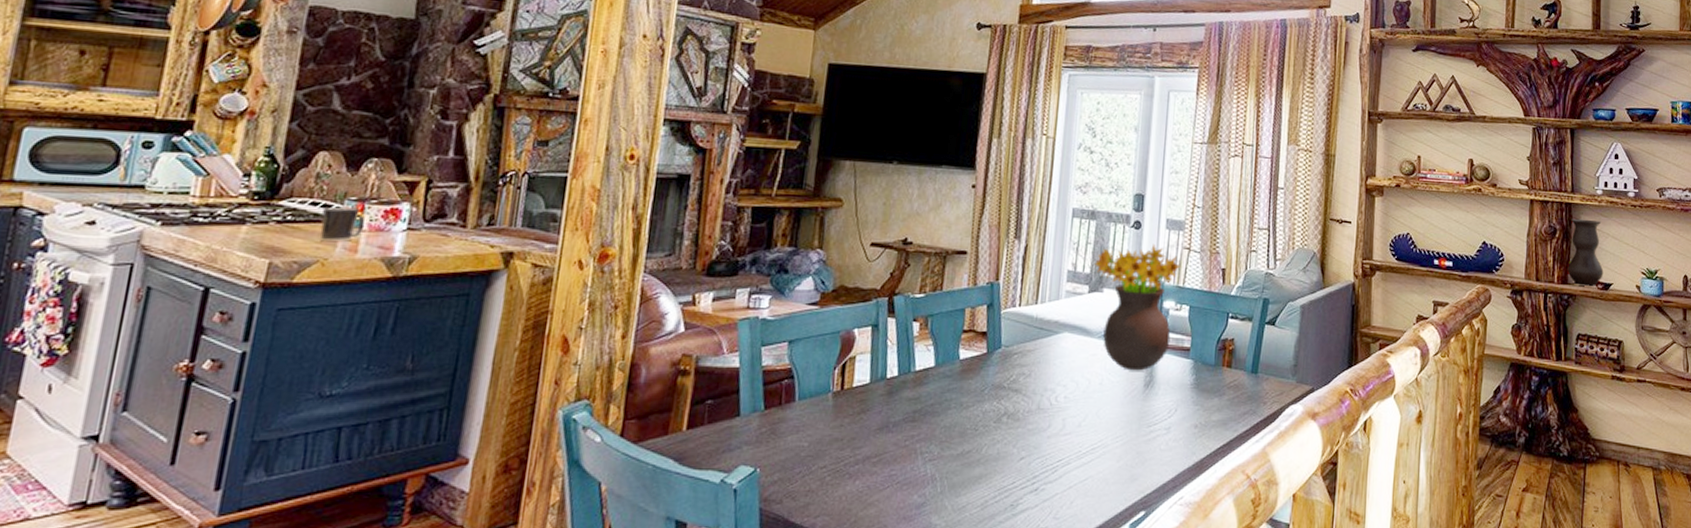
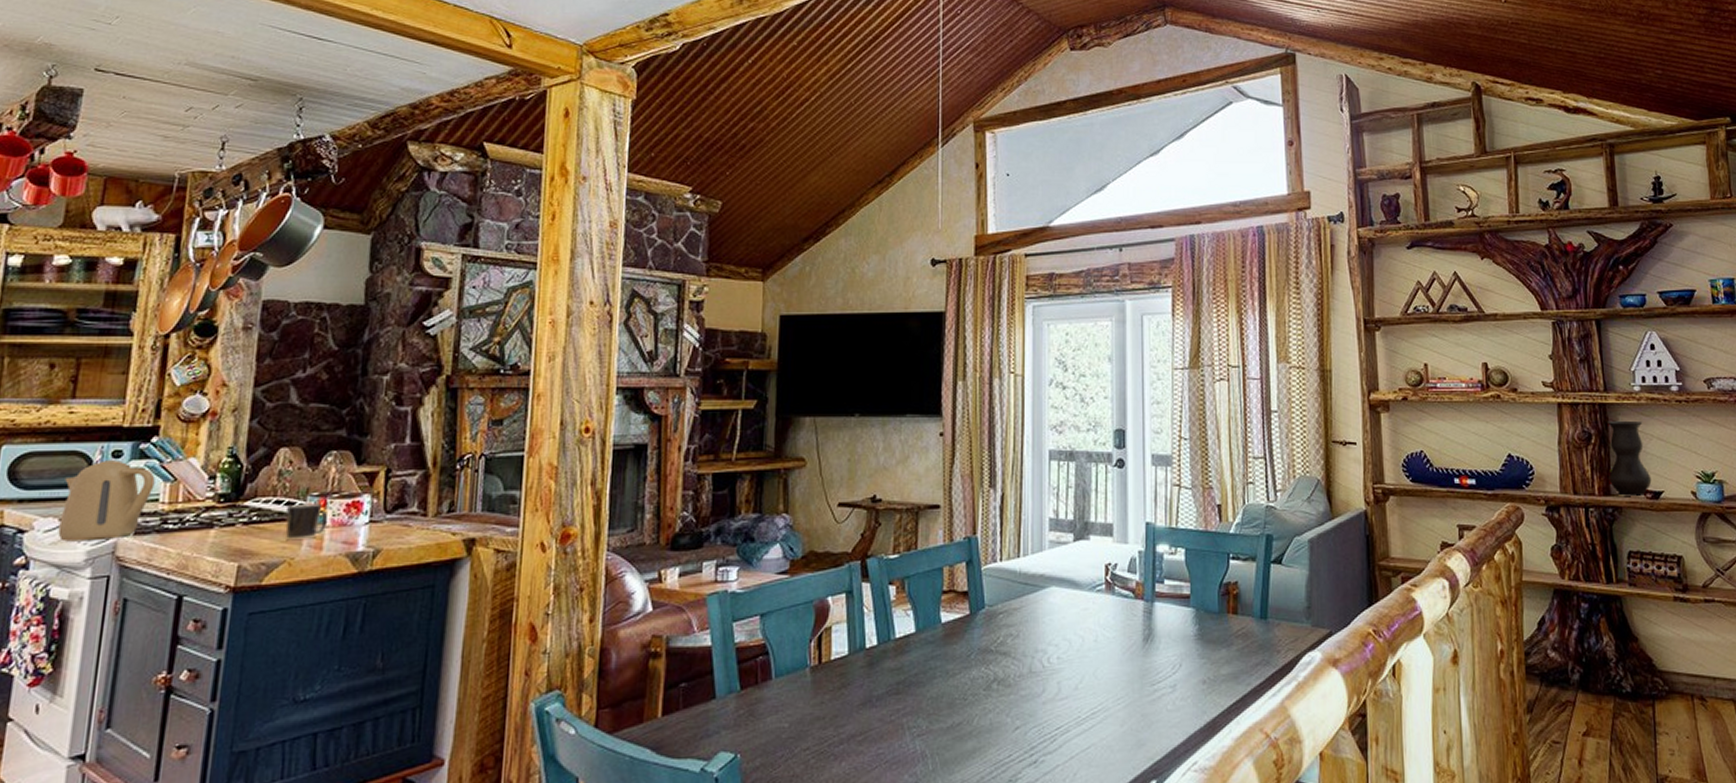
kettle: none [80,150,187,229] -> present [58,460,156,542]
flower arrangement: present [1095,243,1181,371] -> none [1078,482,1172,624]

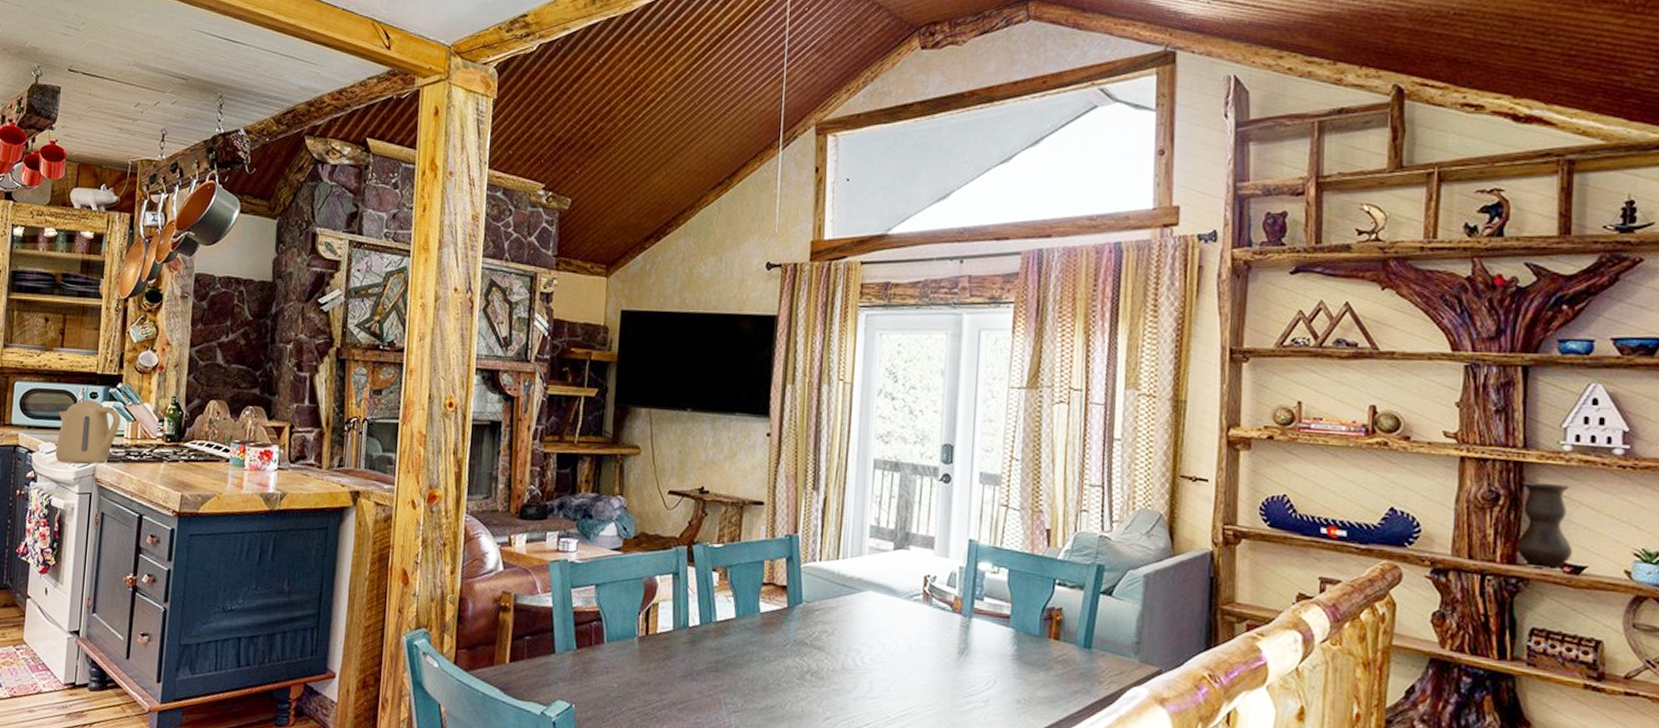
mug: present [285,503,328,541] -> none [215,448,247,480]

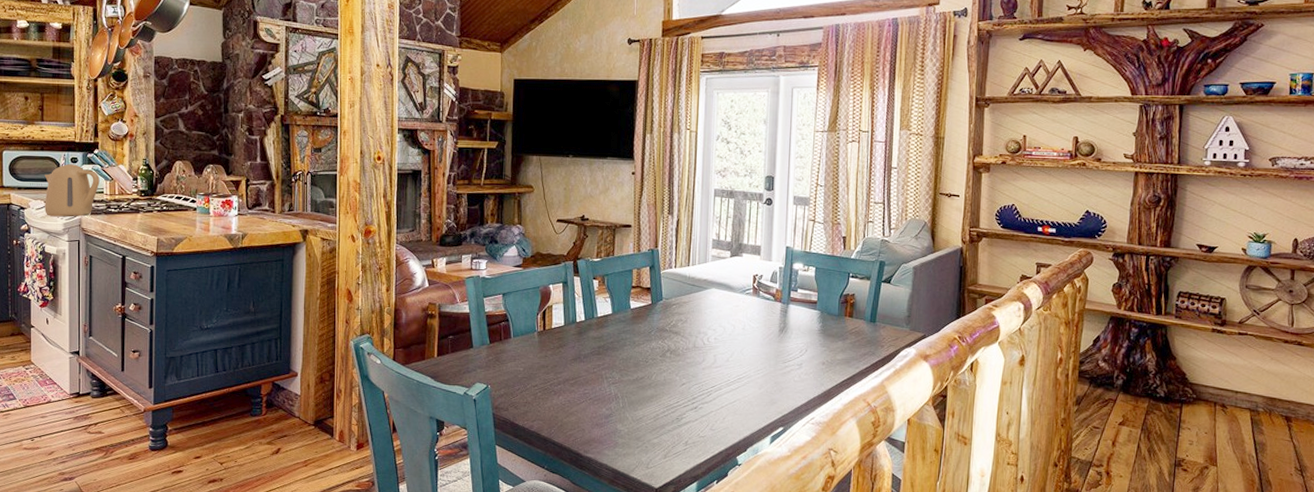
vase: present [1516,481,1573,570] -> none [1171,188,1209,250]

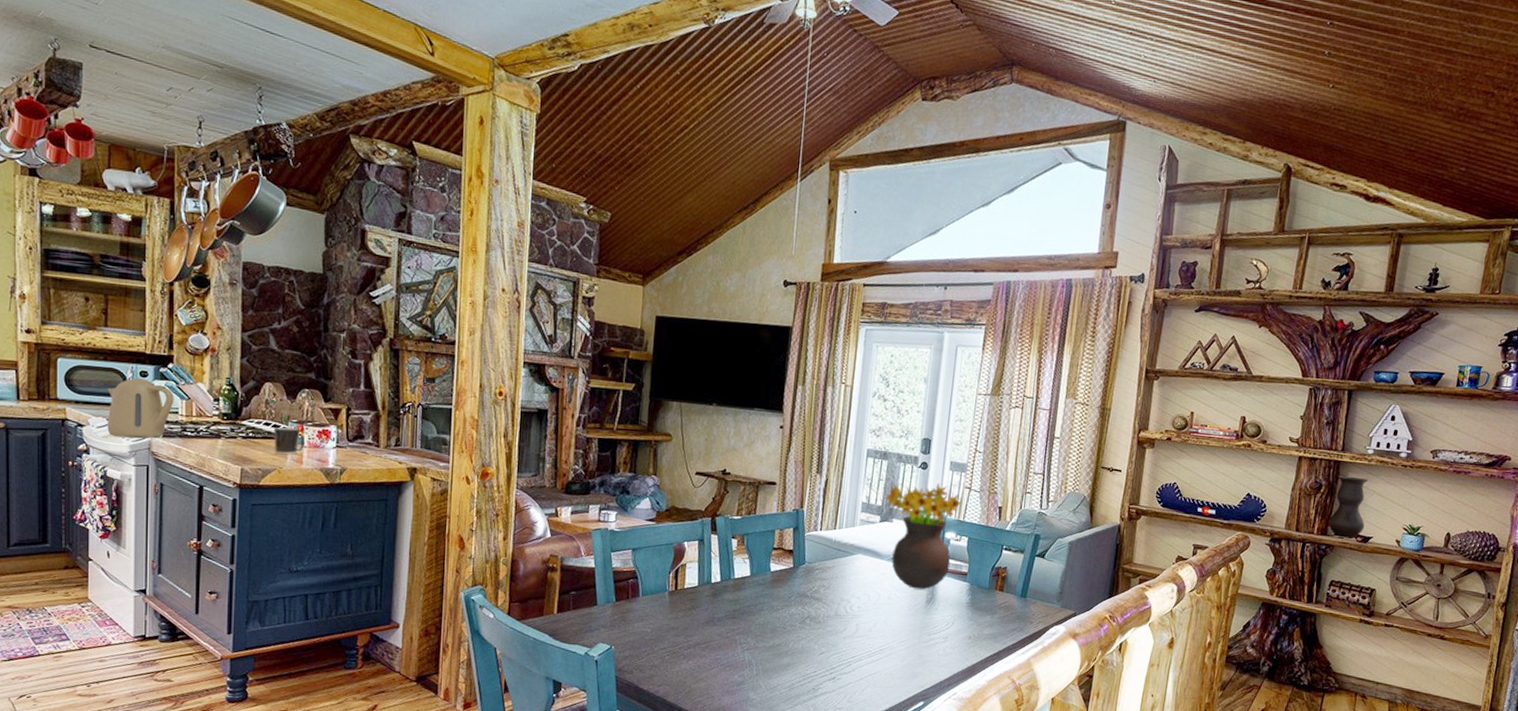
mug: none [183,199,211,225] -> present [273,427,306,455]
flower arrangement: none [735,217,808,319] -> present [886,482,962,590]
vase: none [1171,188,1209,250] -> present [1328,475,1369,540]

